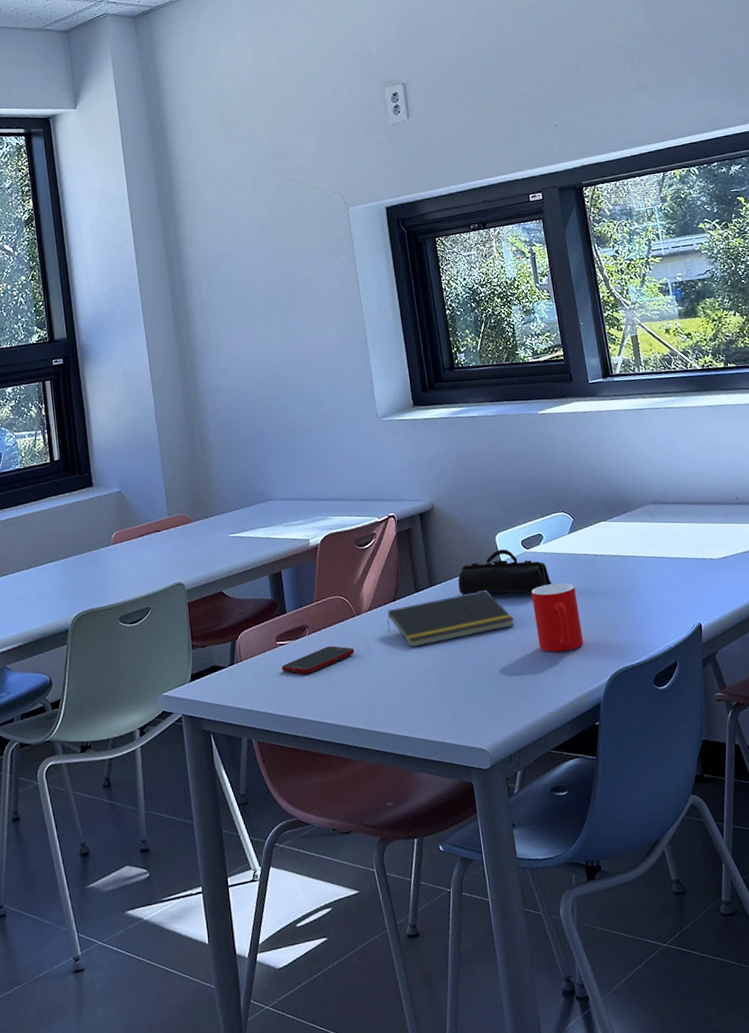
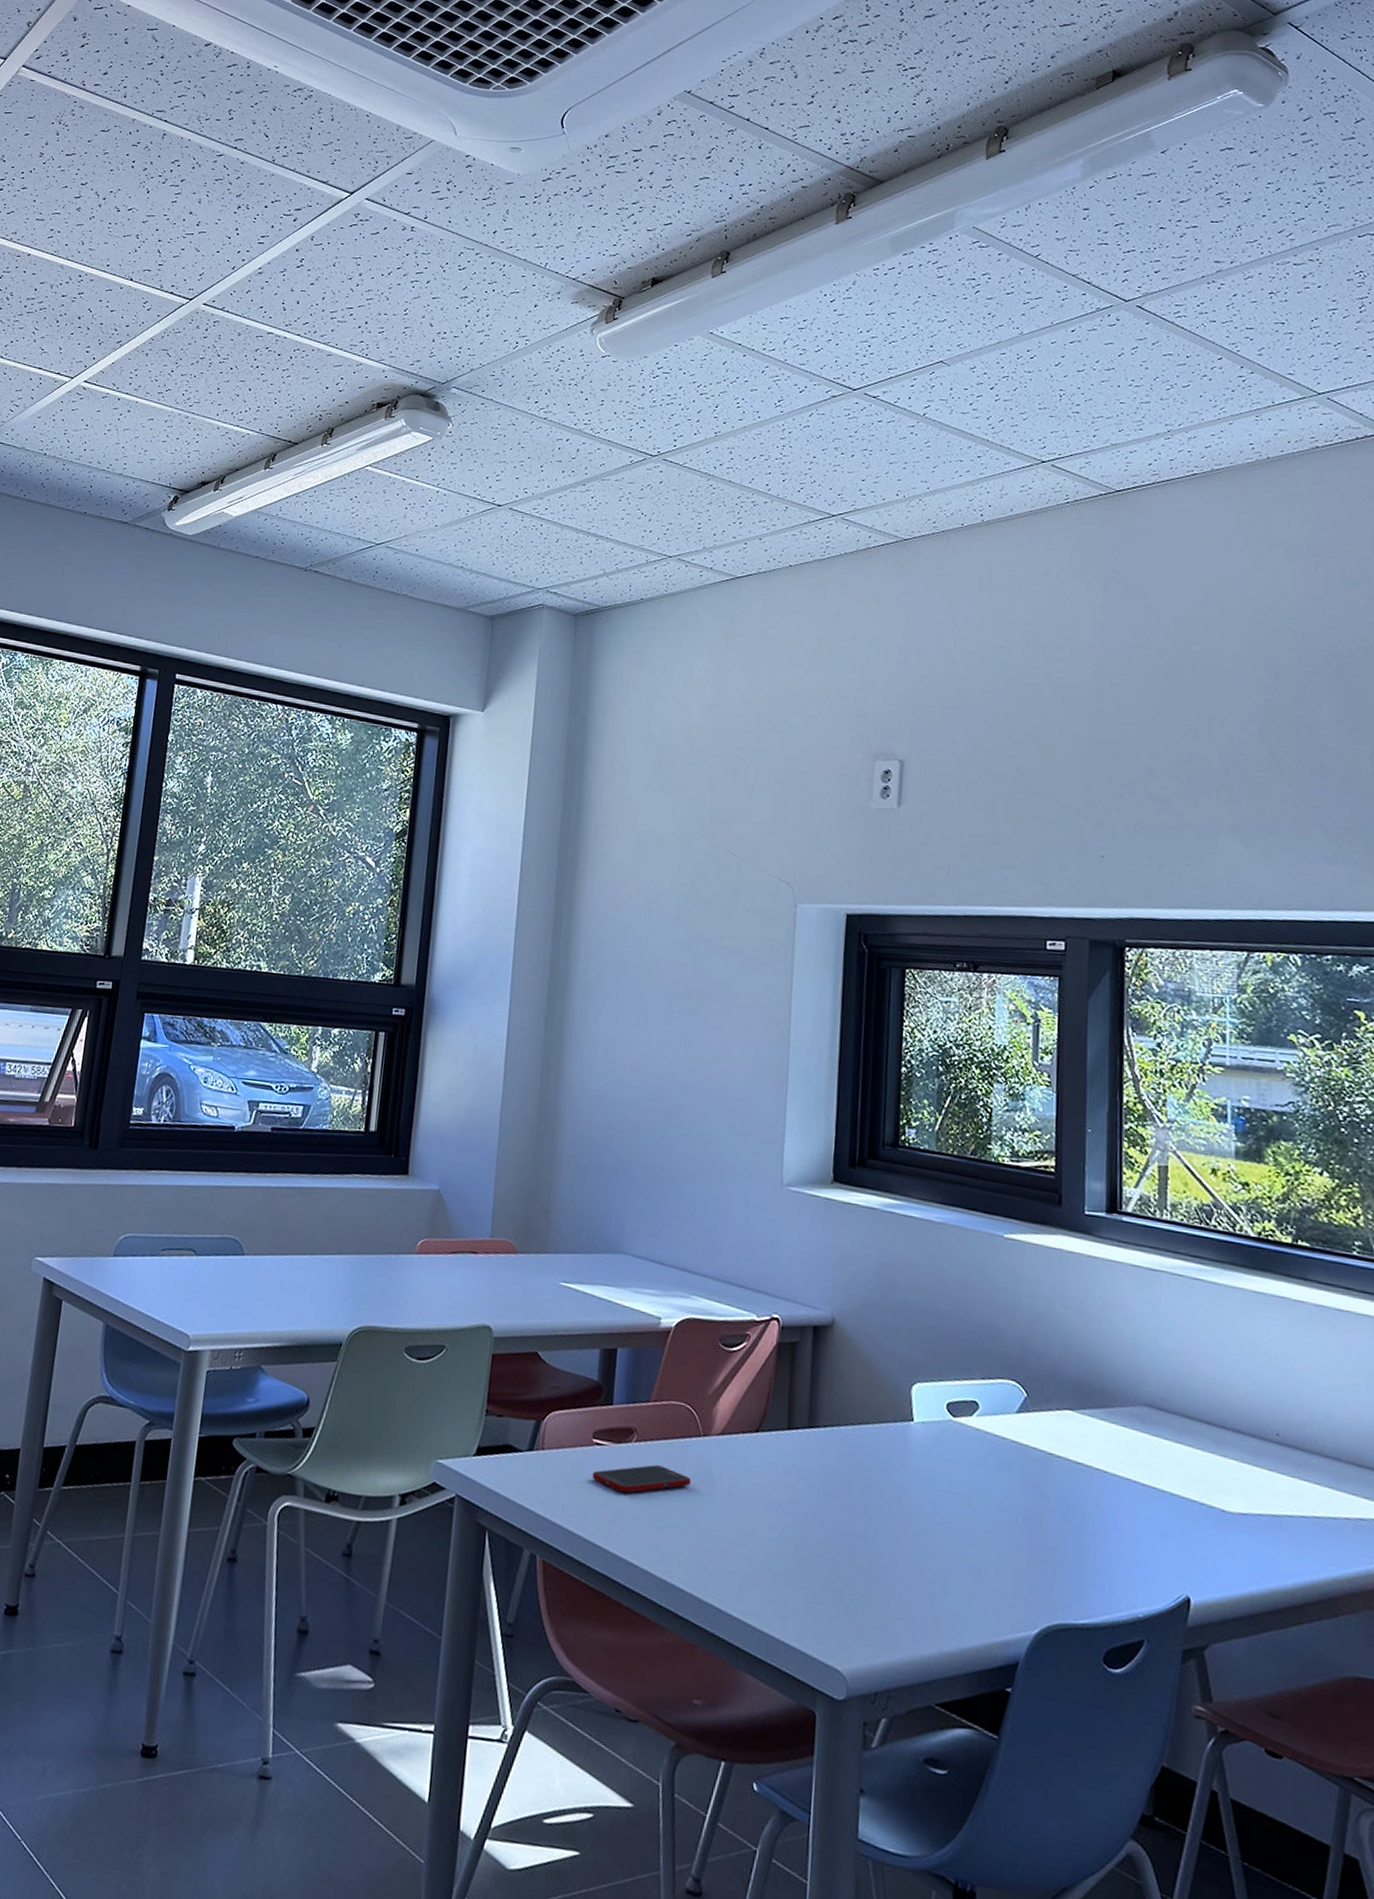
notepad: present [387,590,515,648] -> none [740,1441,918,1517]
pencil case: present [458,549,552,596] -> none [847,1405,979,1481]
cup: present [531,583,584,652] -> none [945,1472,1012,1576]

